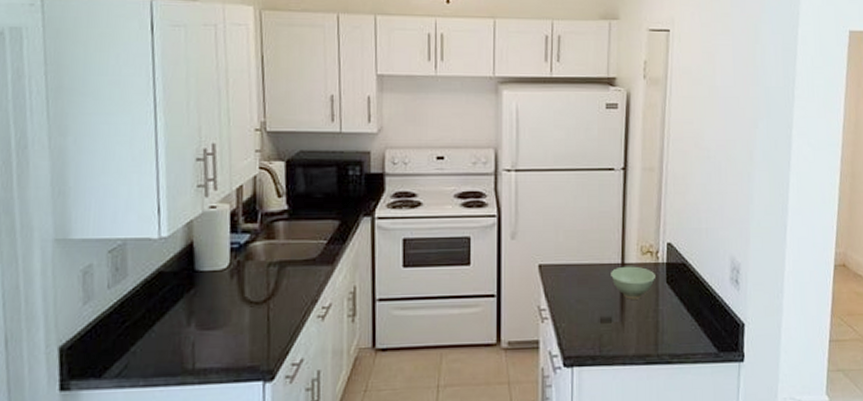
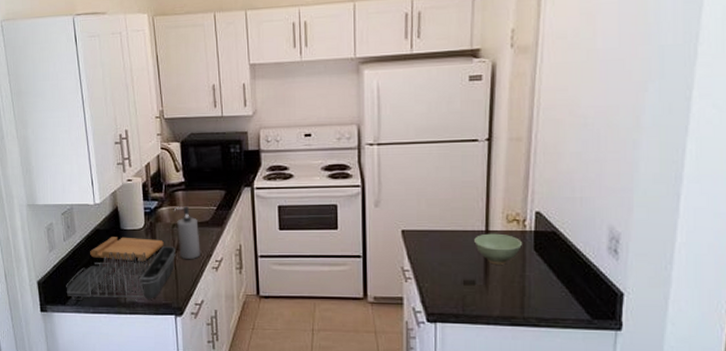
dish rack: none [104,291,271,371] -> present [66,246,177,301]
cutting board: none [146,280,254,313] -> present [90,237,164,262]
soap dispenser: none [270,240,304,308] -> present [173,206,201,260]

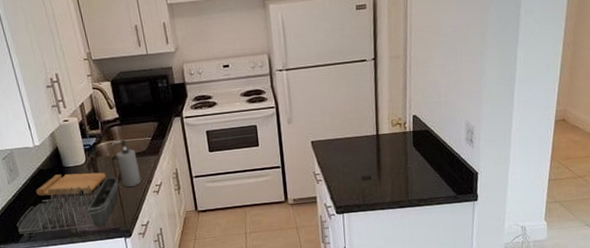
bowl: present [474,233,522,265] -> none [368,136,404,162]

